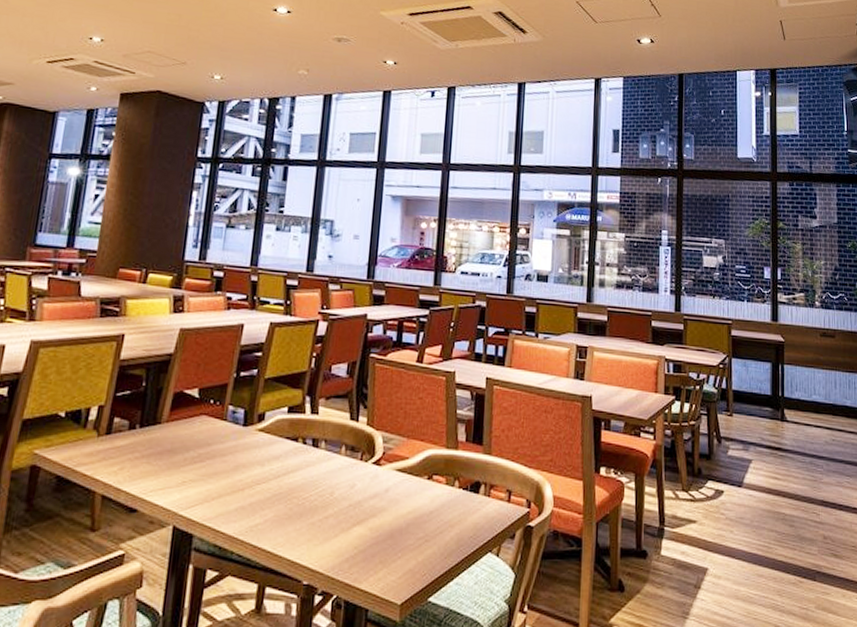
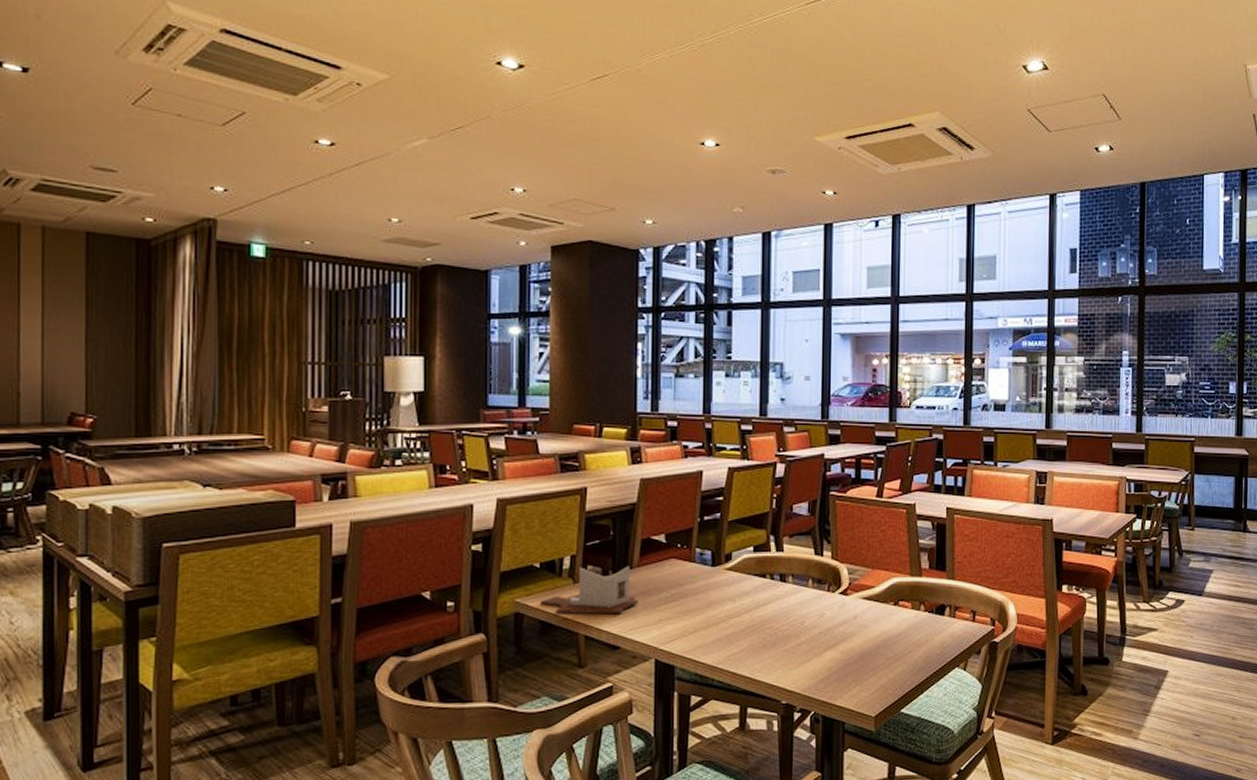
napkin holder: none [60,419,163,473] -> present [541,566,638,615]

